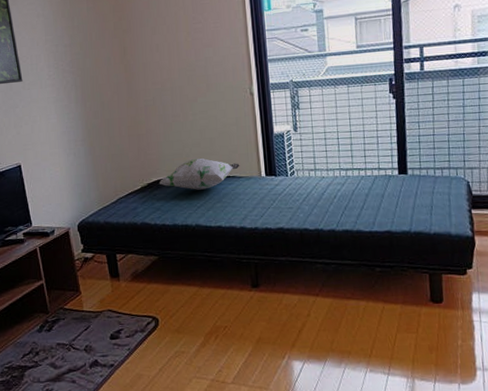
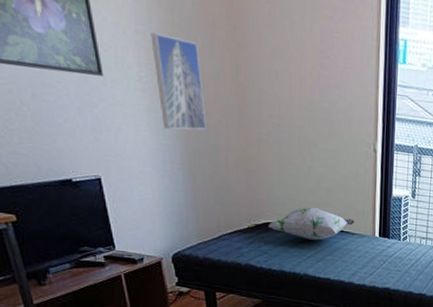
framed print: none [57,38,102,113] -> present [151,32,207,130]

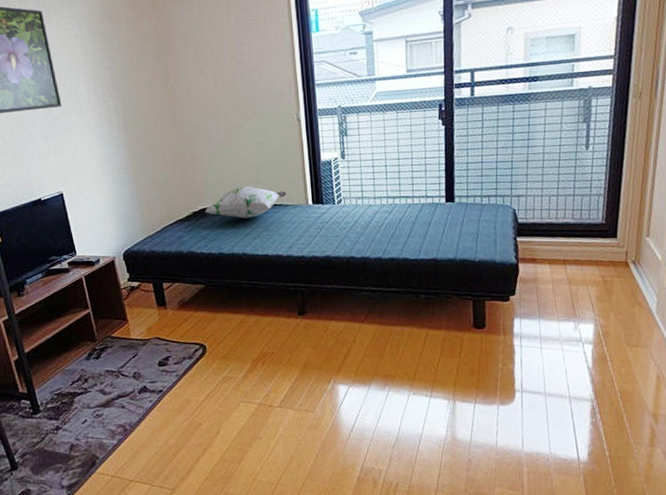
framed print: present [151,32,207,130] -> none [96,60,145,139]

